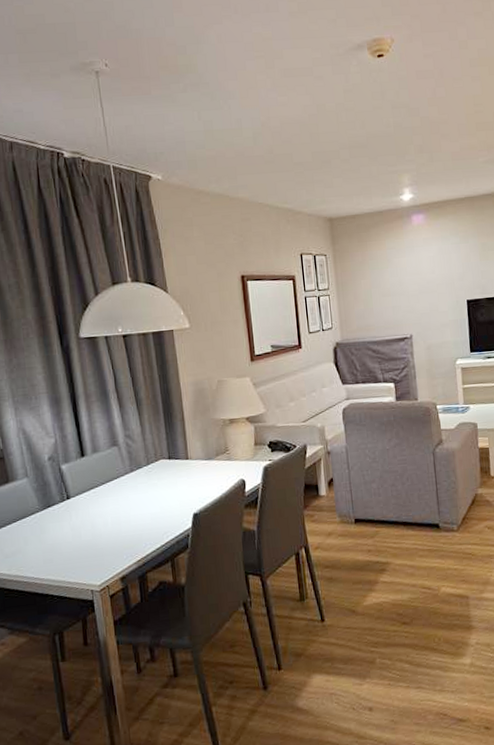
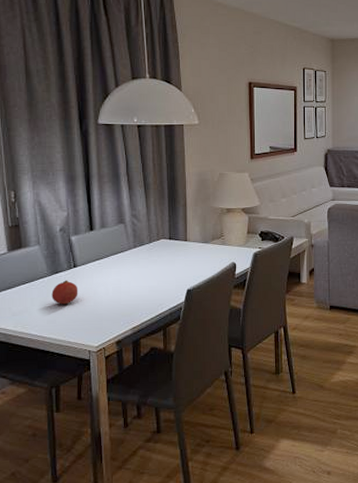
fruit: none [45,514,75,542] -> present [51,280,78,305]

